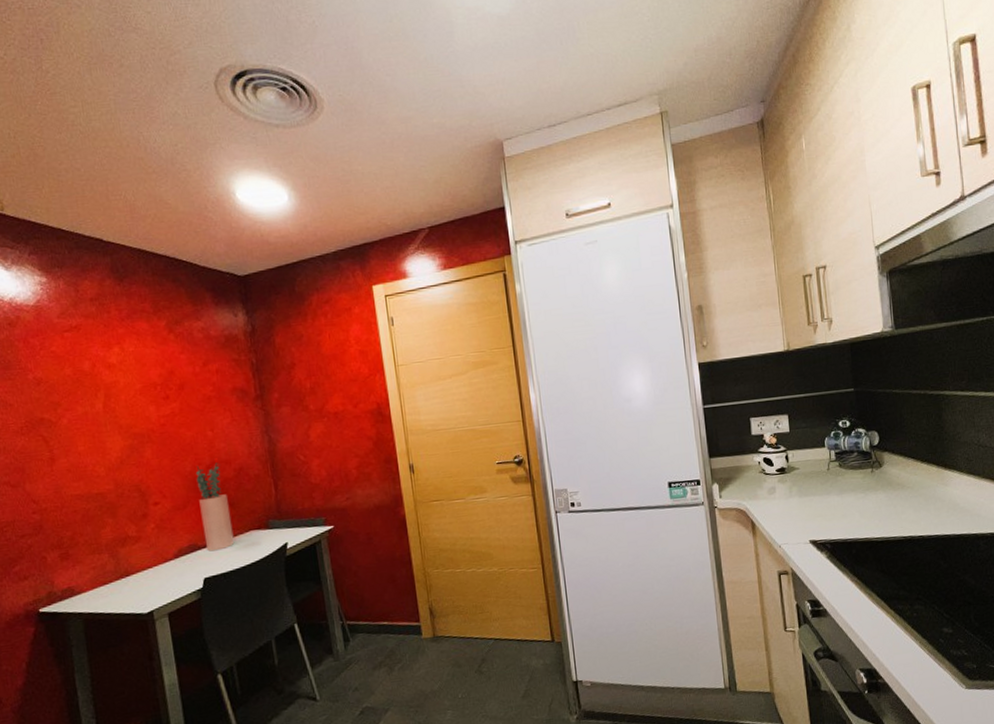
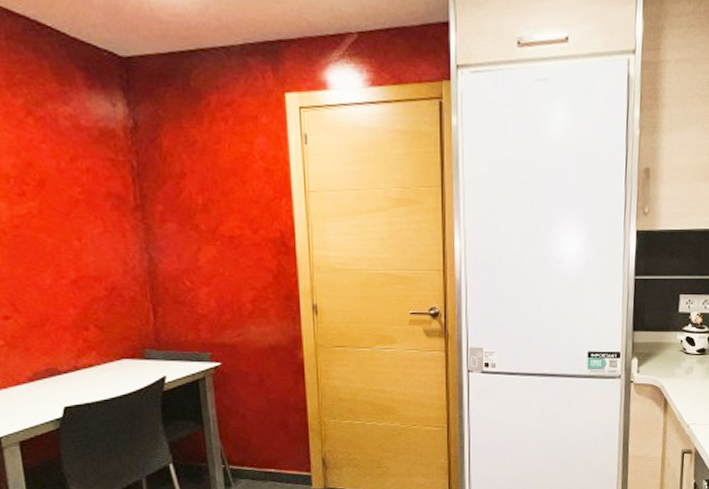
vase: present [195,462,235,552] -> none [57,278,103,378]

